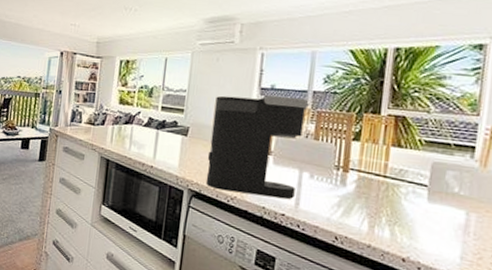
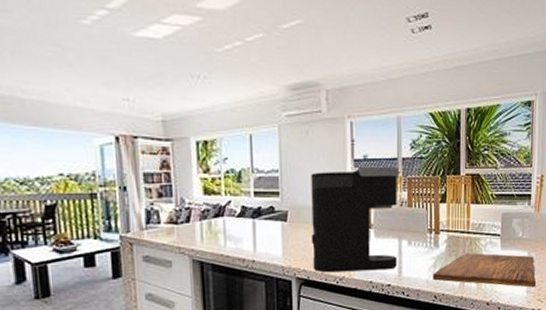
cutting board: none [335,198,476,255] -> present [432,253,537,288]

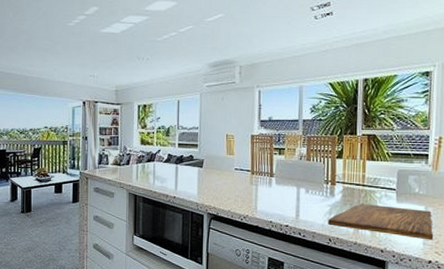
coffee maker: present [311,167,400,273] -> none [221,127,300,213]

